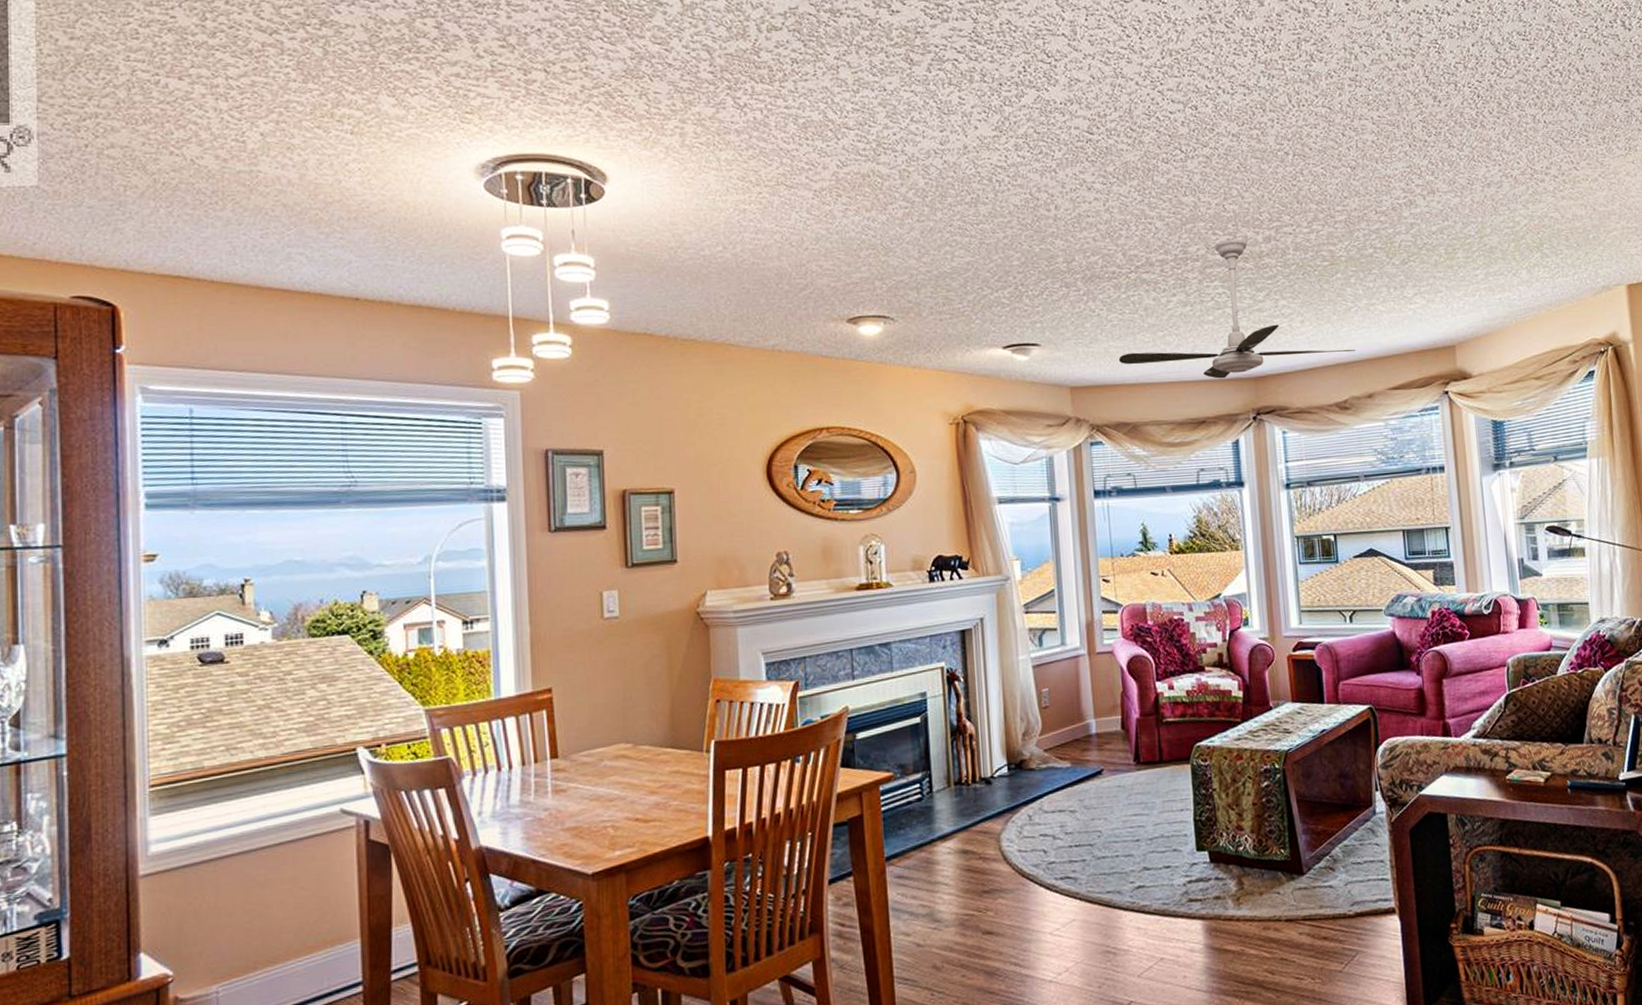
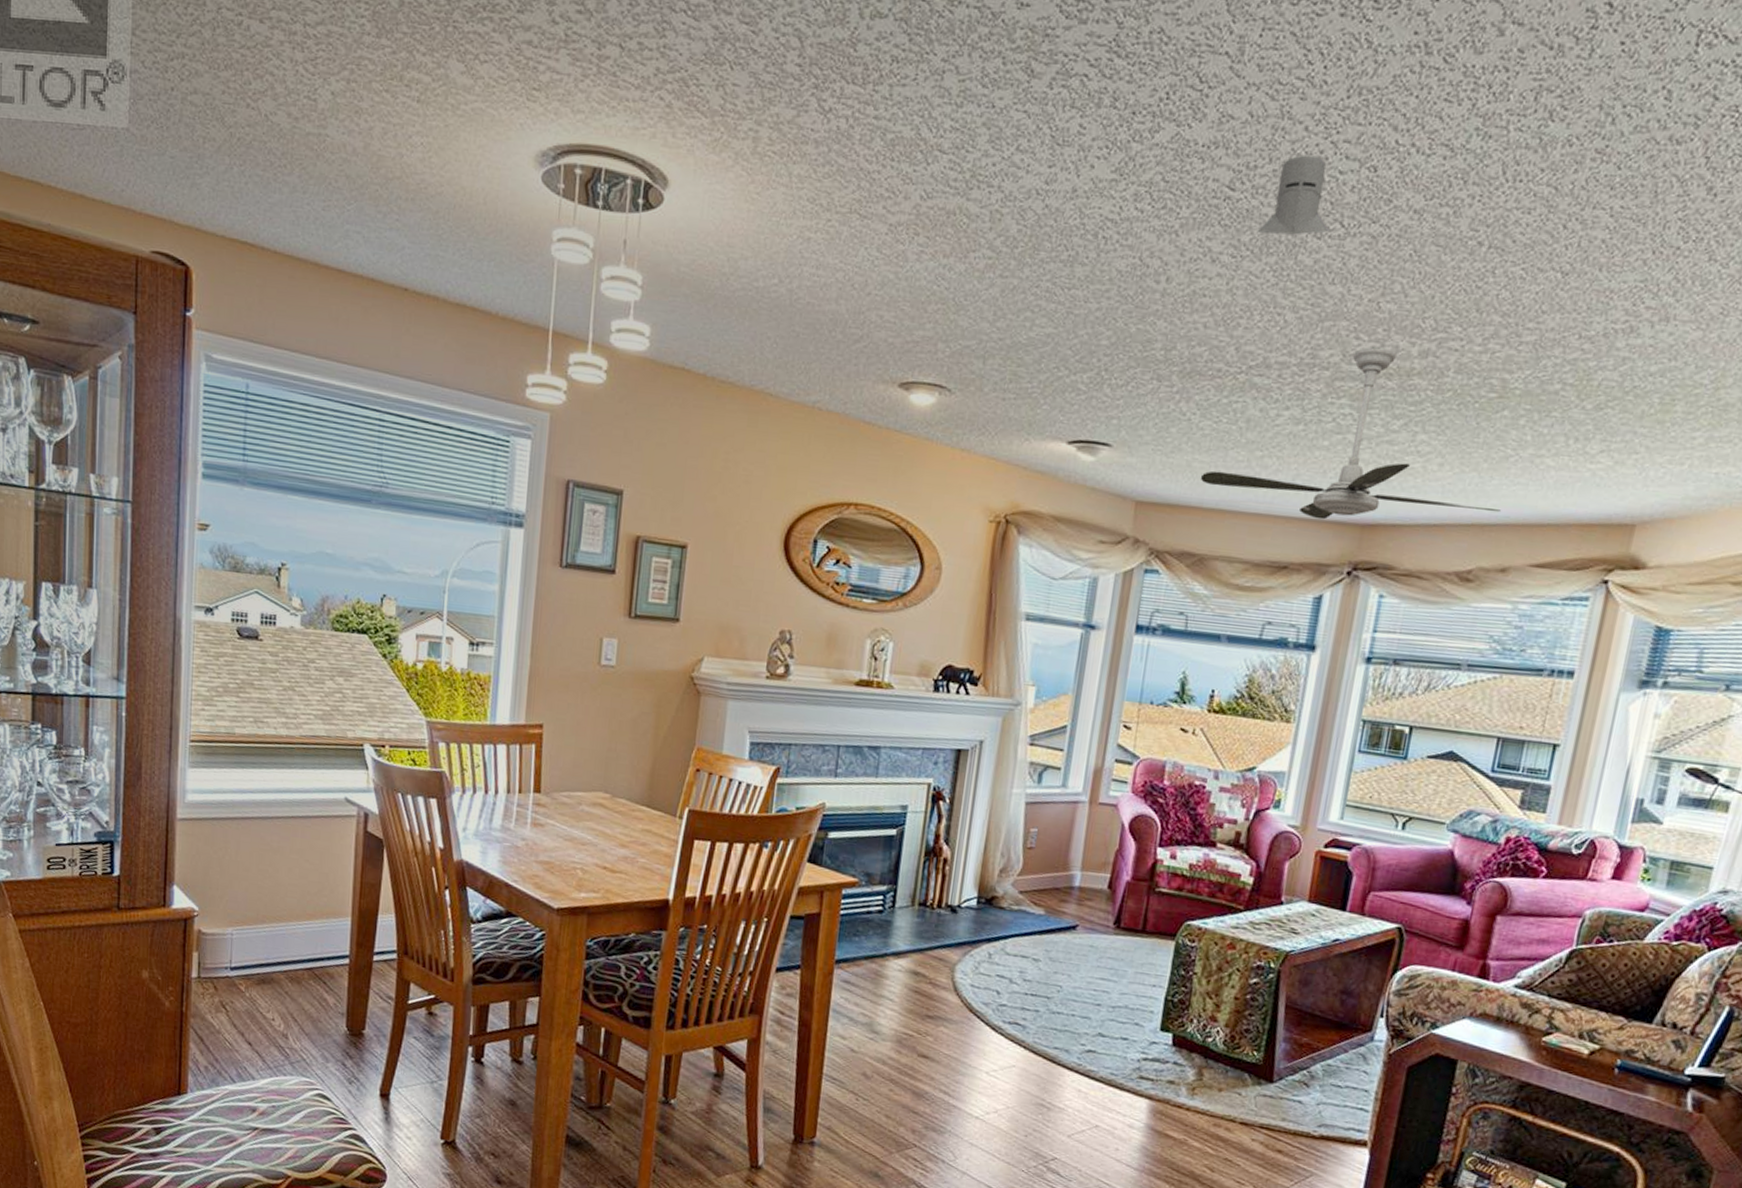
knight helmet: none [1117,102,1174,163] -> present [1257,155,1331,235]

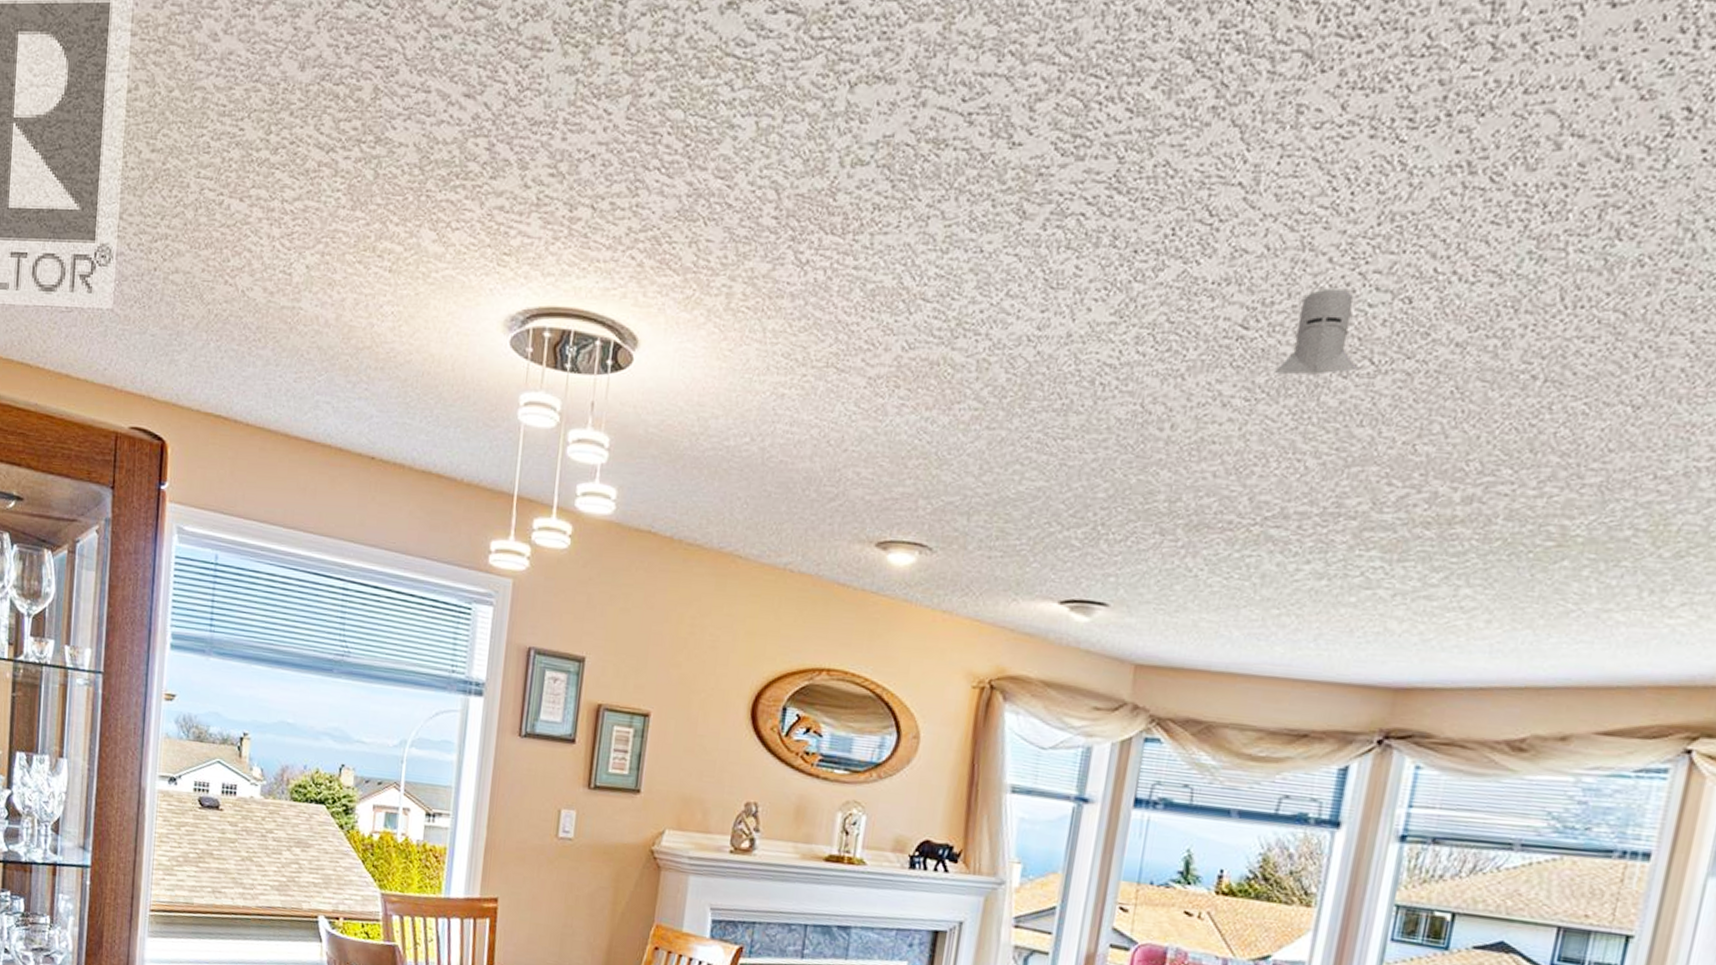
ceiling fan: present [1200,347,1501,520] -> none [1208,493,1560,683]

